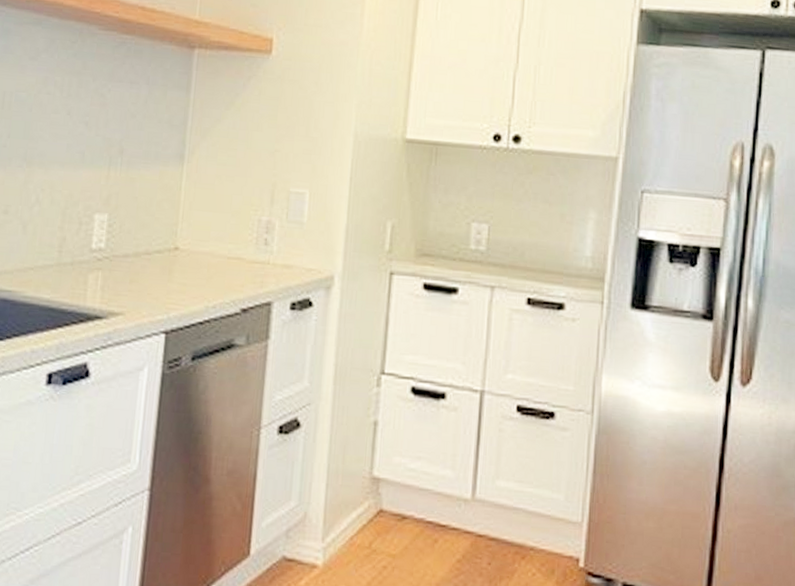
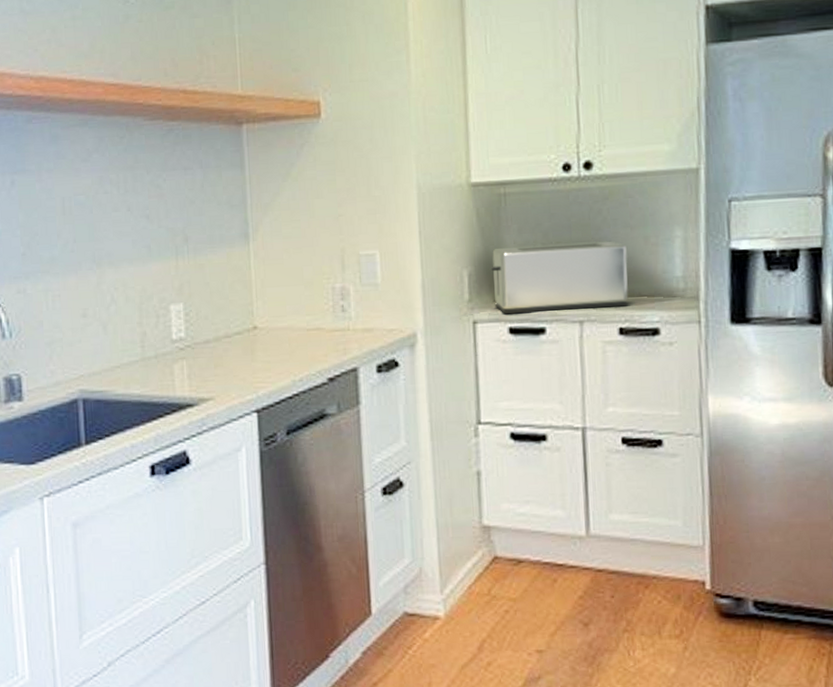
toaster: none [413,204,543,279] -> present [490,241,629,314]

